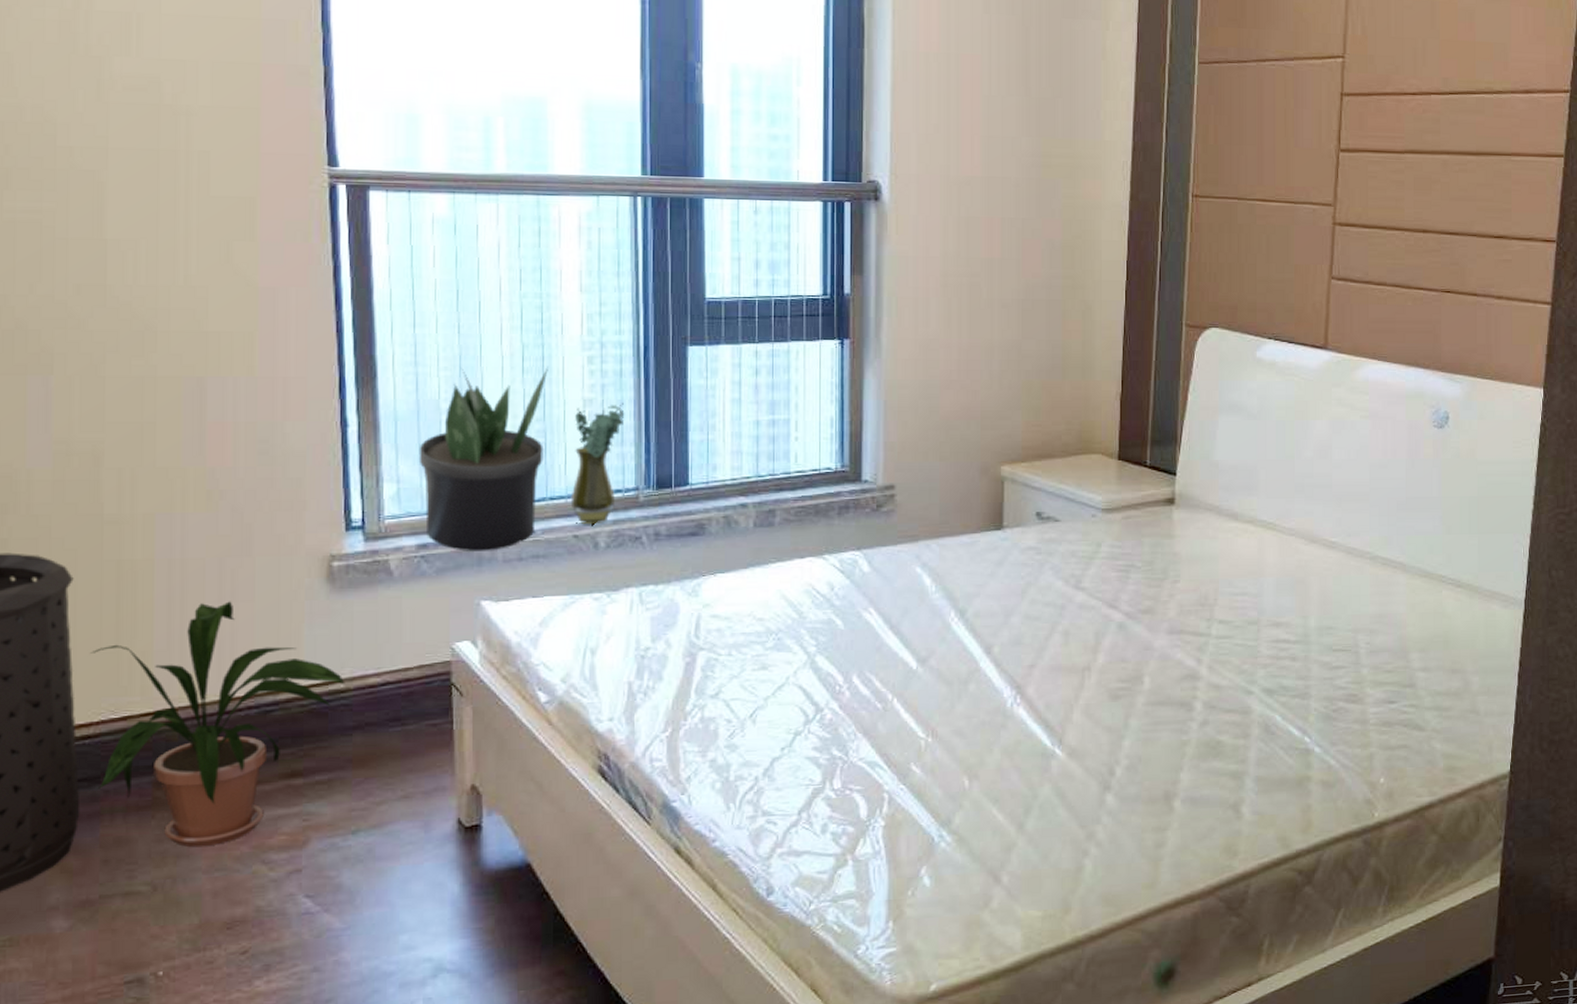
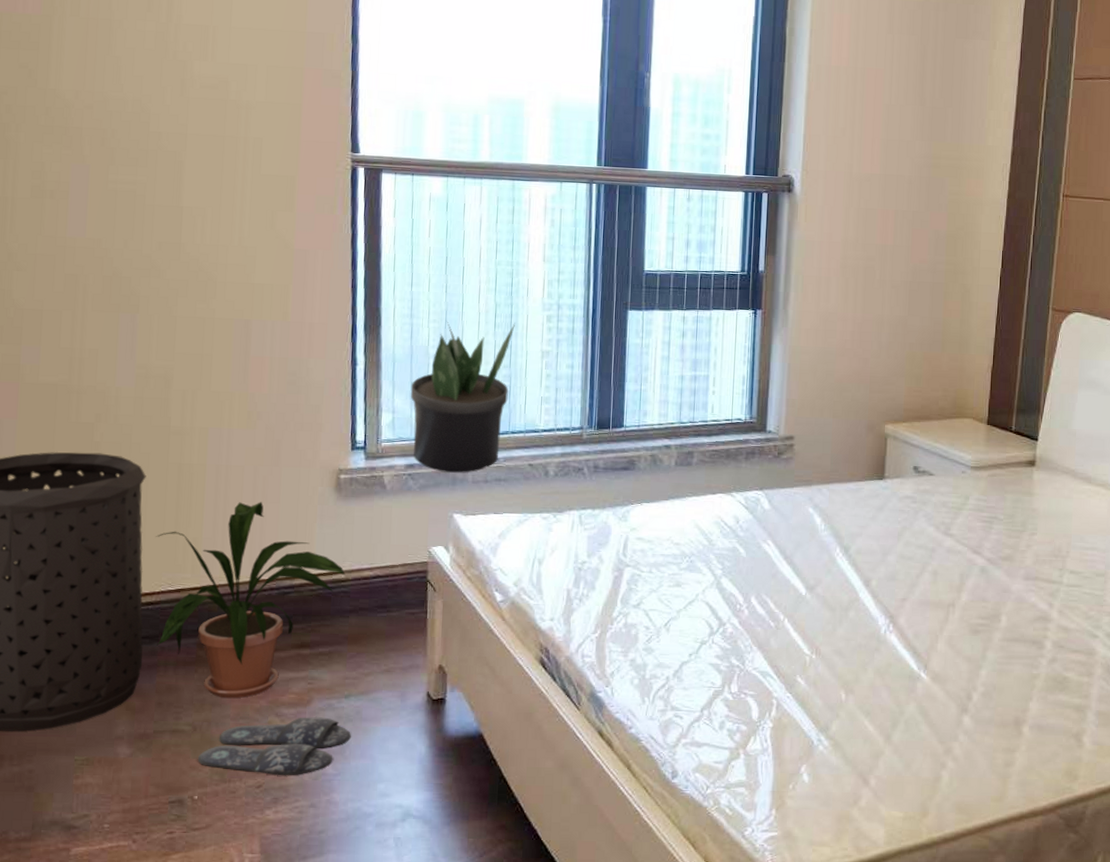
slippers: none [161,860,362,937] -> present [198,717,351,775]
vase: present [570,402,625,525] -> none [528,355,575,456]

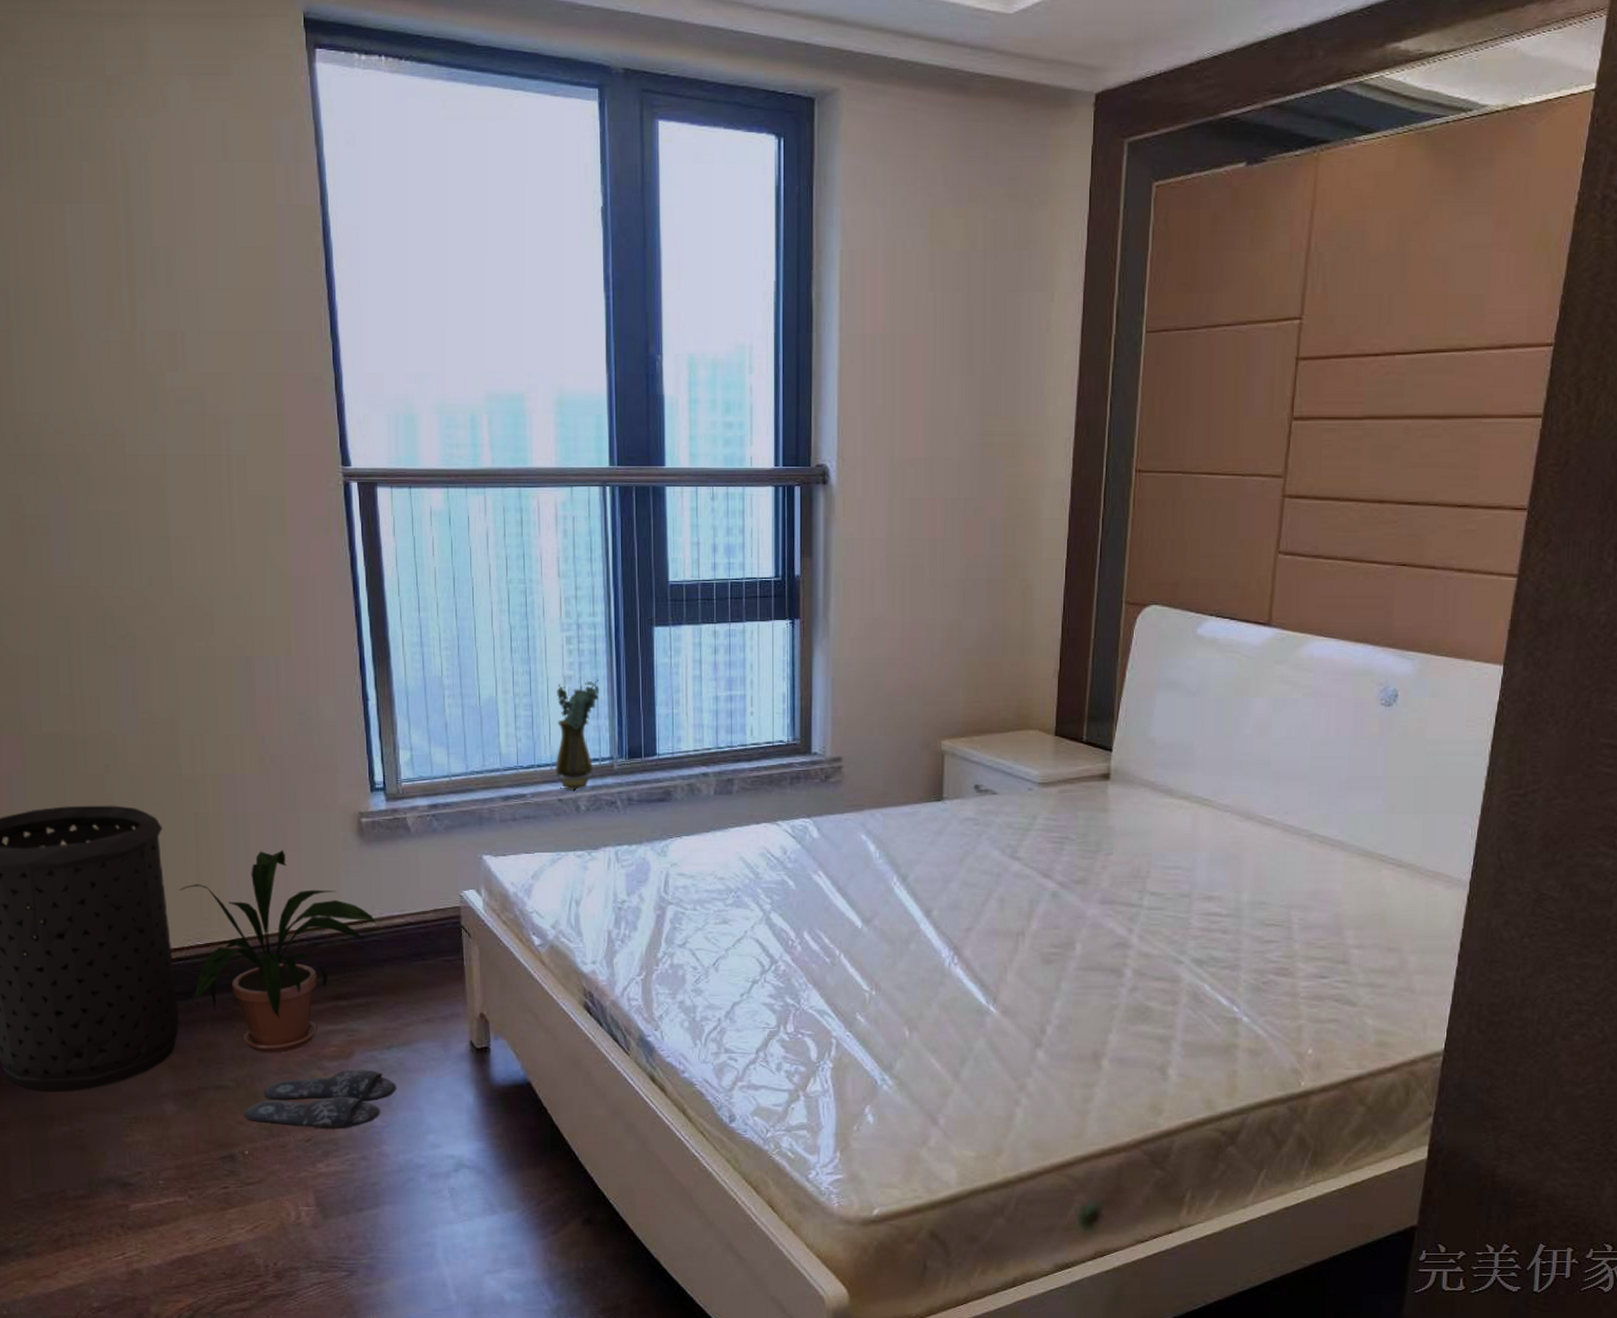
planter: present [410,321,515,473] -> none [427,645,533,812]
vase: none [528,355,575,456] -> present [555,679,600,790]

